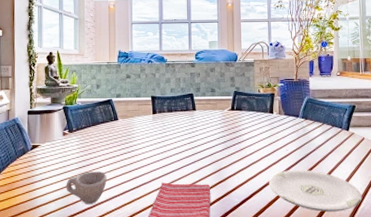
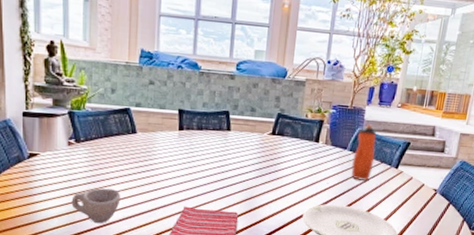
water bottle: none [305,93,326,145] -> present [351,124,377,181]

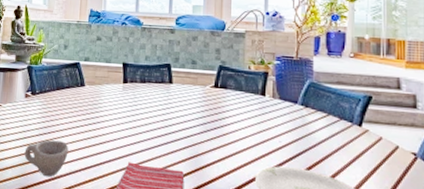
water bottle: present [351,124,377,181] -> none [304,76,332,140]

